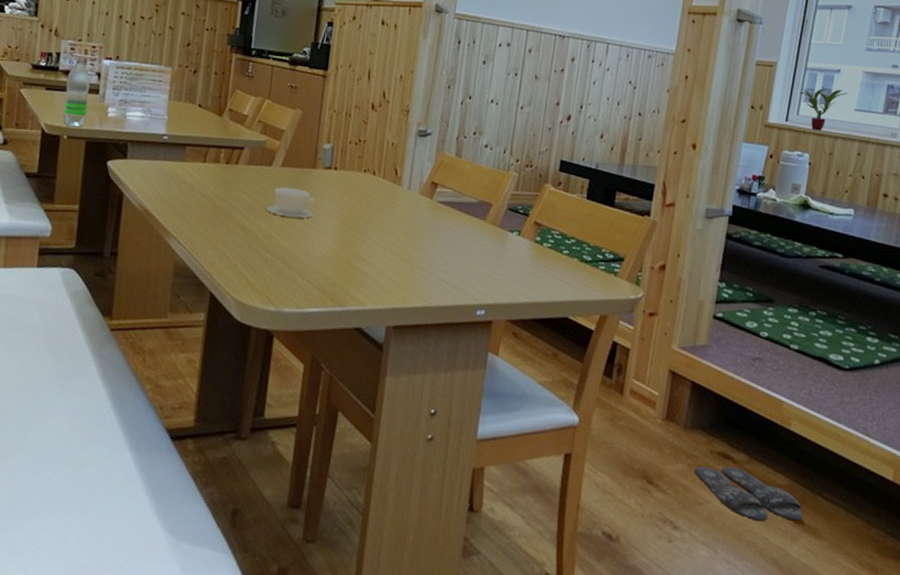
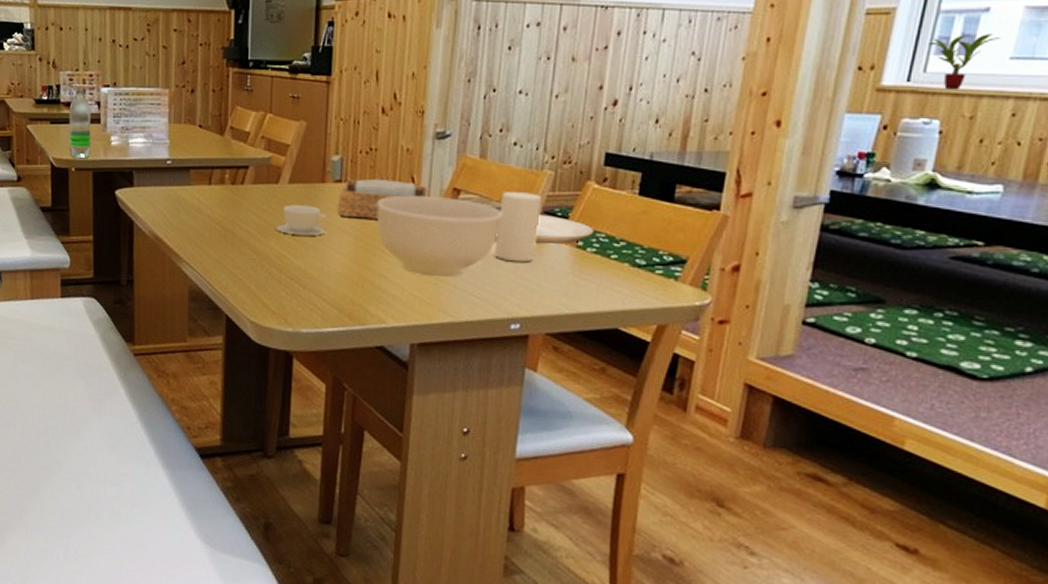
napkin holder: none [325,166,410,206] -> present [337,178,429,219]
bowl: none [361,185,474,263] -> present [376,196,504,276]
cup: none [464,188,508,254] -> present [494,192,543,263]
plate: none [467,211,550,239] -> present [496,215,595,245]
slippers: present [695,466,803,522] -> none [777,489,917,550]

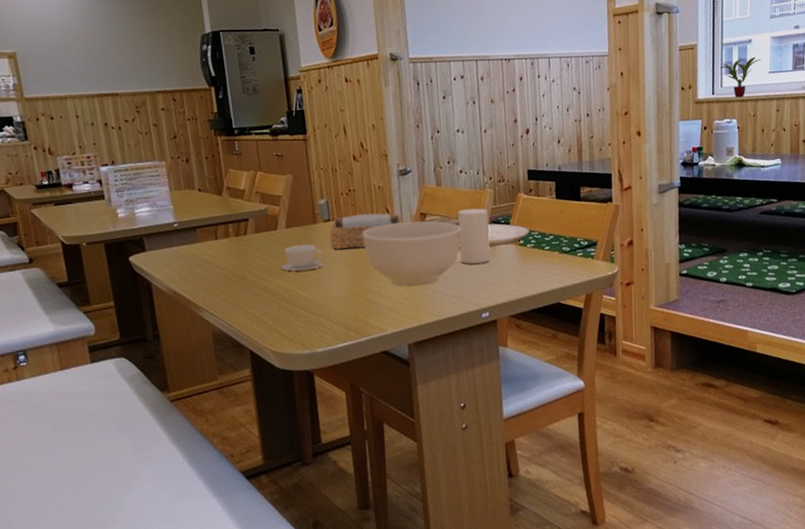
bottle: present [69,90,91,159] -> none [71,171,100,234]

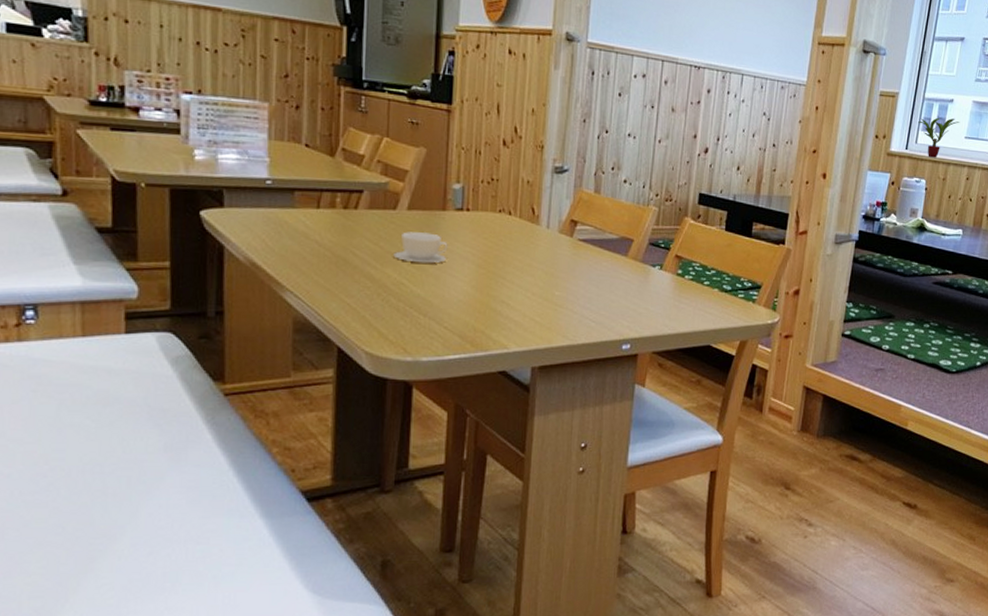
napkin holder: present [330,213,402,250] -> none [458,207,548,248]
bowl: present [362,221,462,286] -> none [498,225,616,302]
cup: present [458,208,490,265] -> none [607,224,649,289]
plate: present [459,223,530,247] -> none [609,246,691,273]

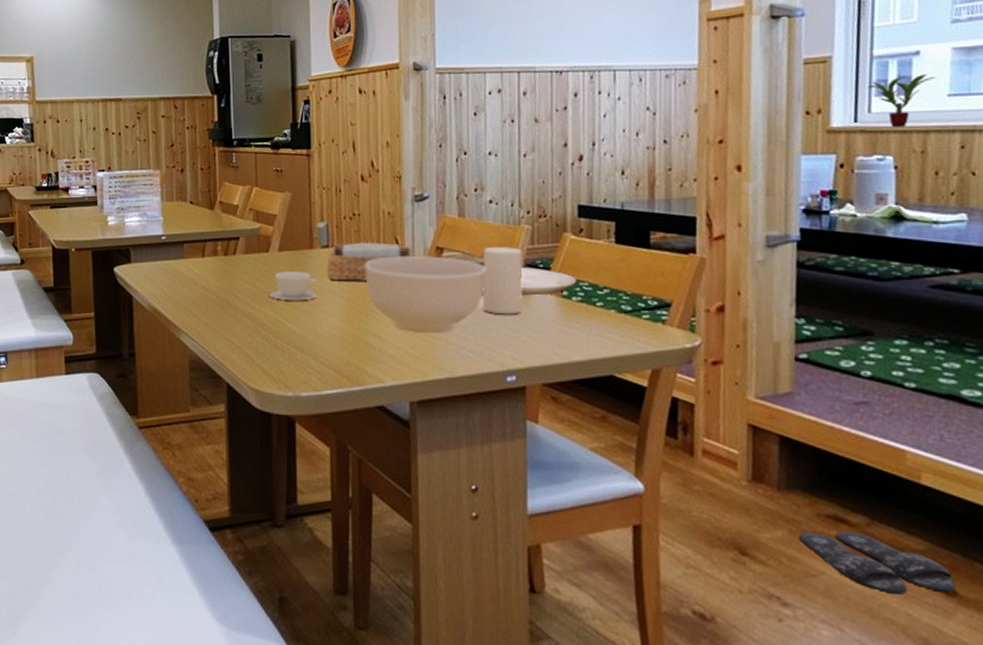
napkin holder: none [458,207,548,248] -> present [327,242,413,281]
bowl: none [498,225,616,302] -> present [364,256,487,332]
cup: none [607,224,649,289] -> present [482,247,524,315]
plate: none [609,246,691,273] -> present [482,267,578,296]
slippers: none [826,466,916,510] -> present [799,531,955,595]

